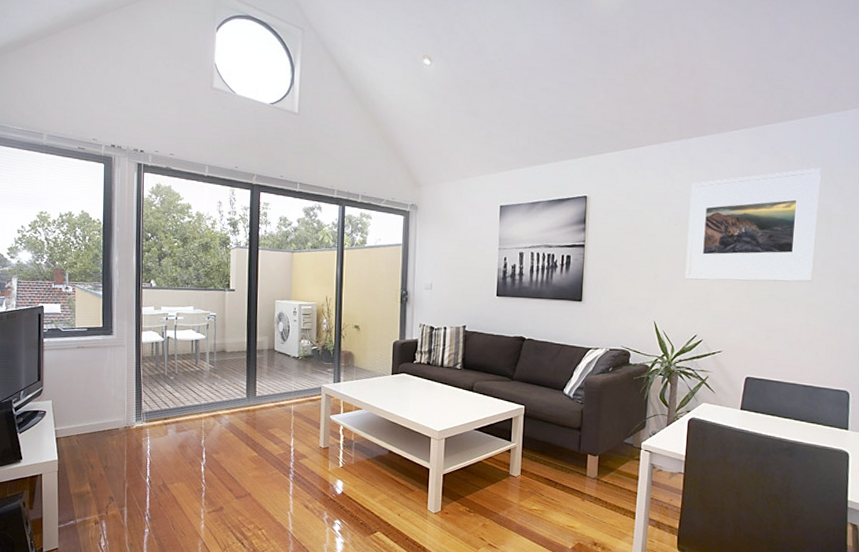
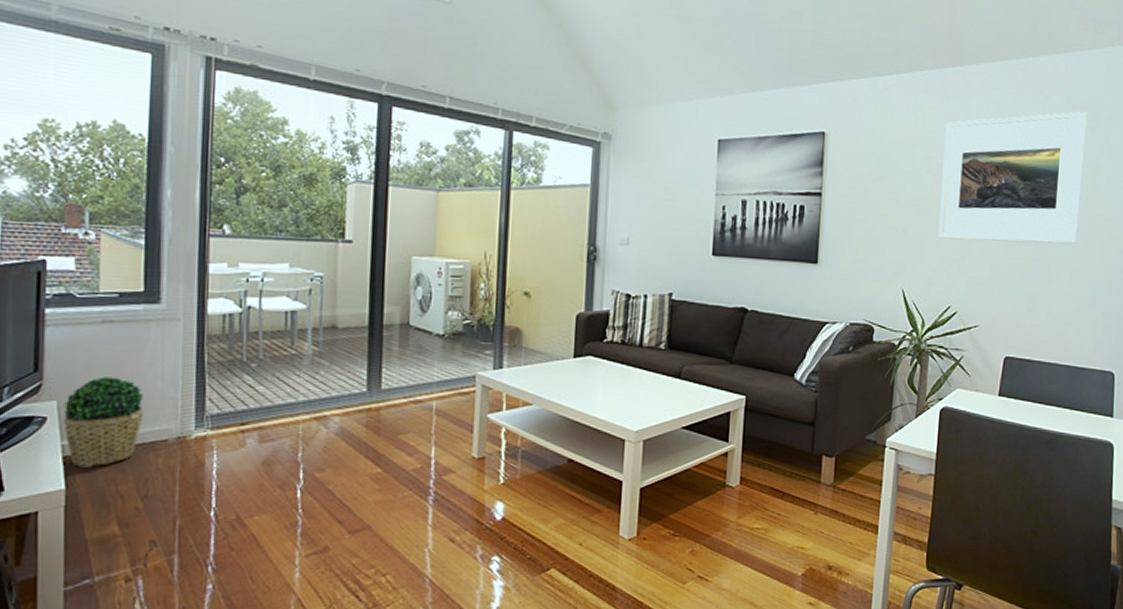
potted plant: none [56,385,104,446] -> present [63,377,144,467]

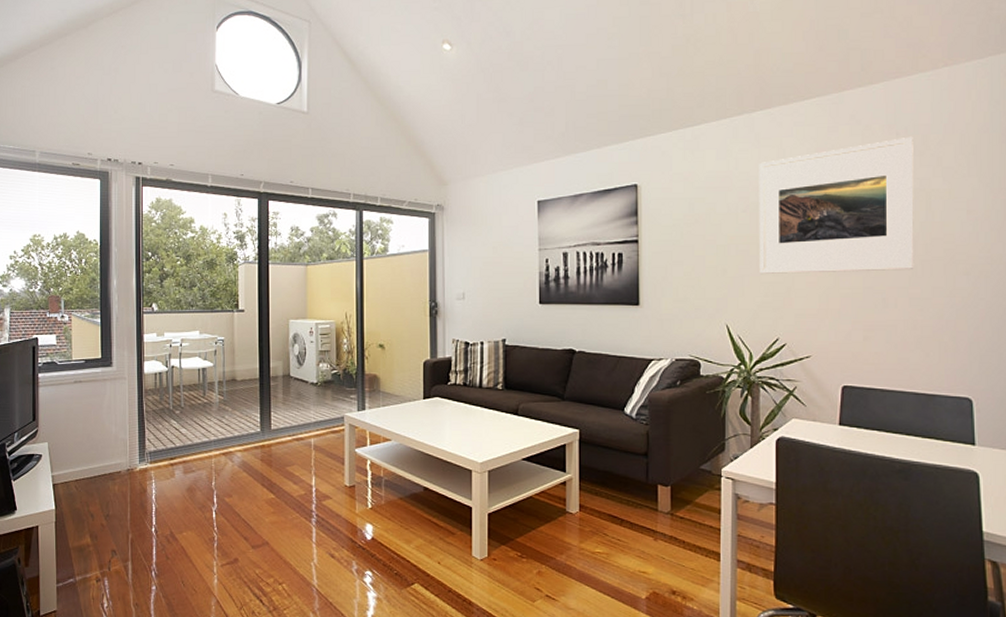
potted plant: present [63,377,144,467] -> none [52,424,104,493]

